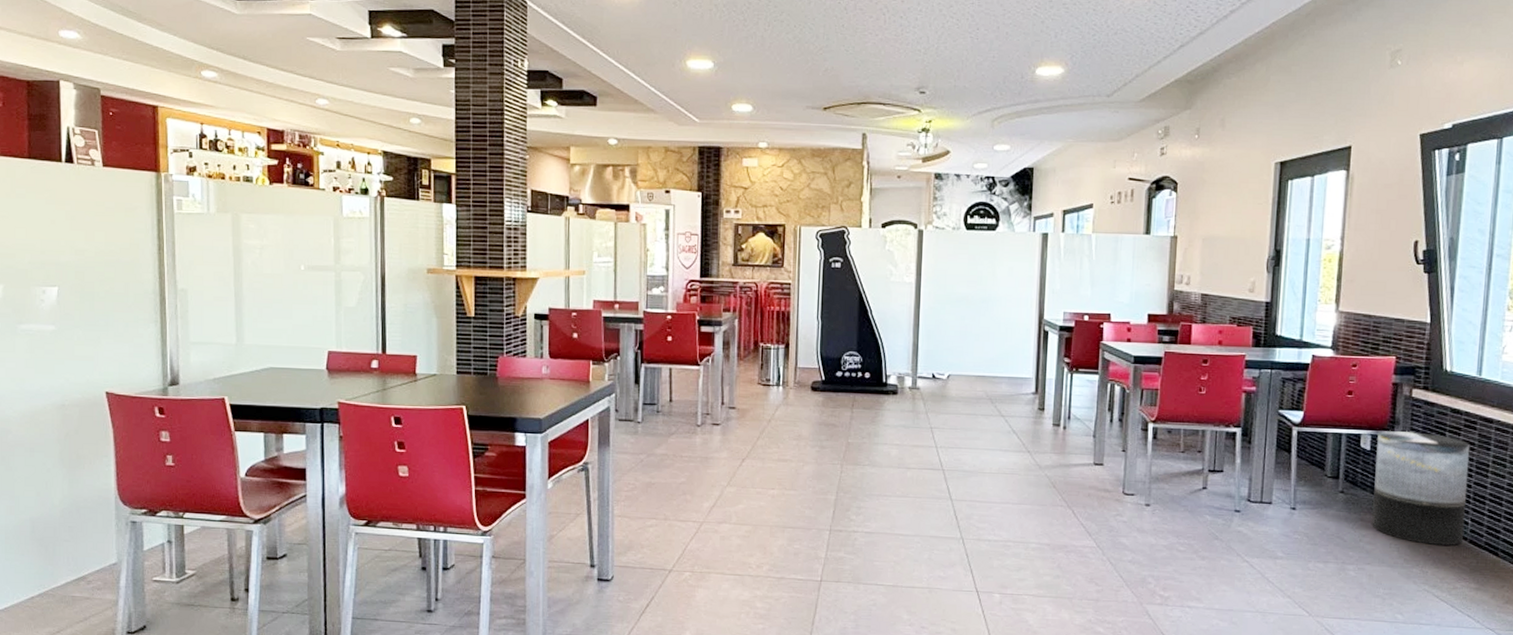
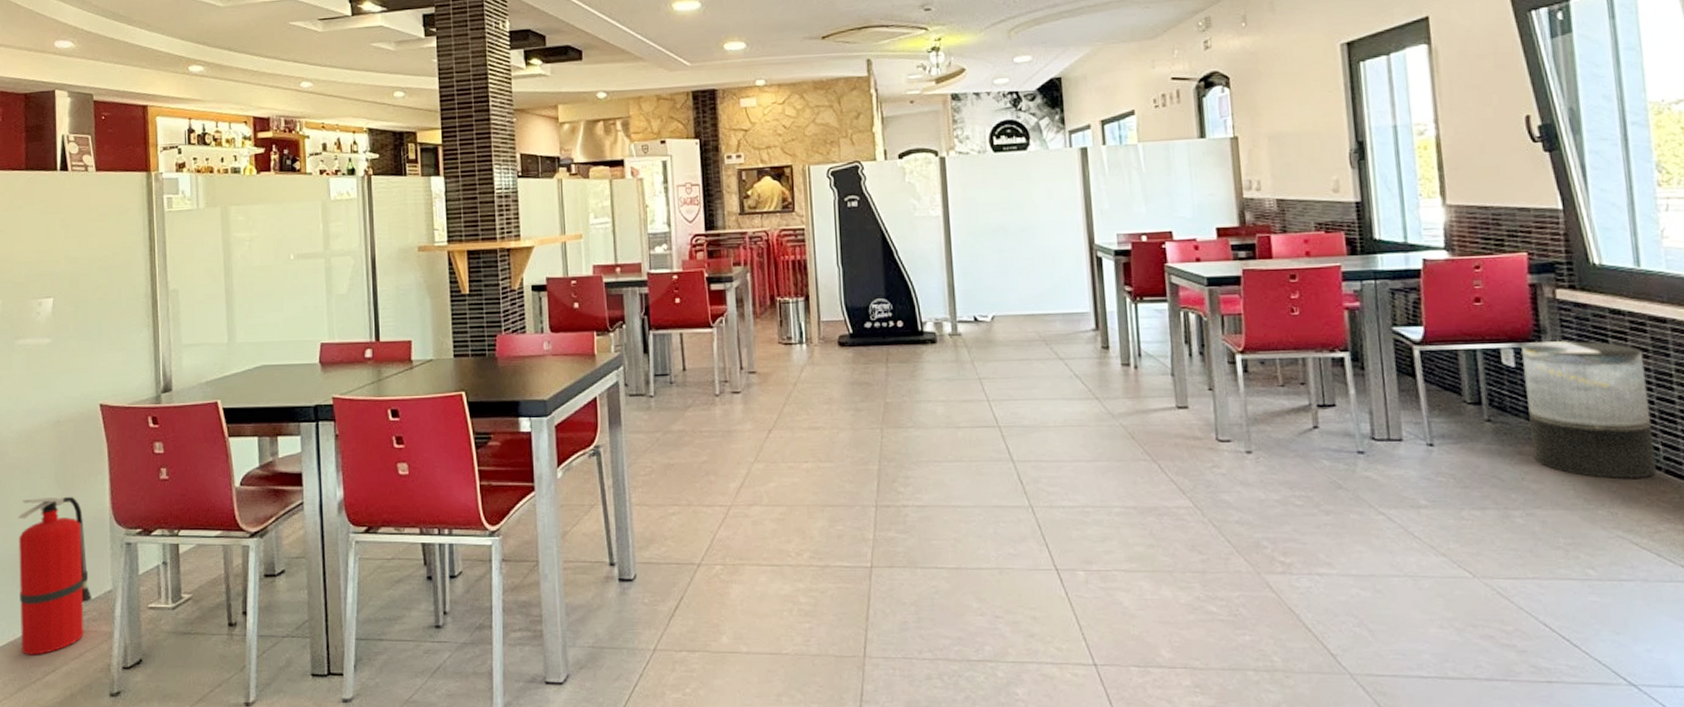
fire extinguisher: none [22,475,97,617] -> present [18,496,92,655]

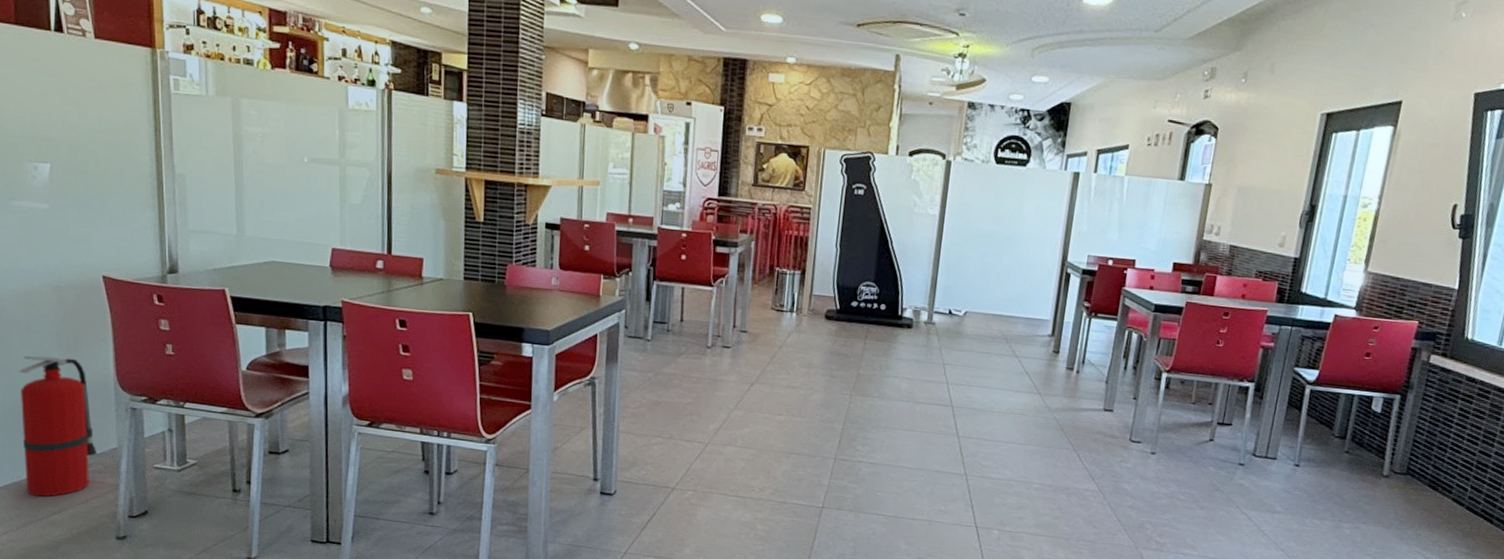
trash can: present [1521,341,1658,479] -> none [1372,395,1481,511]

